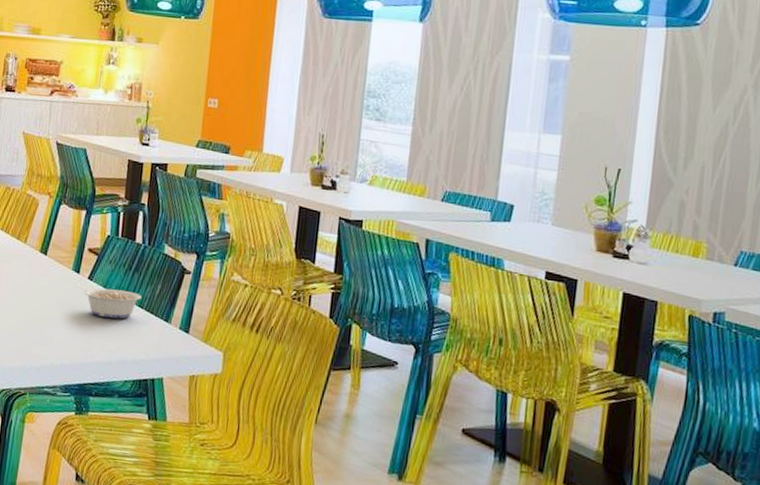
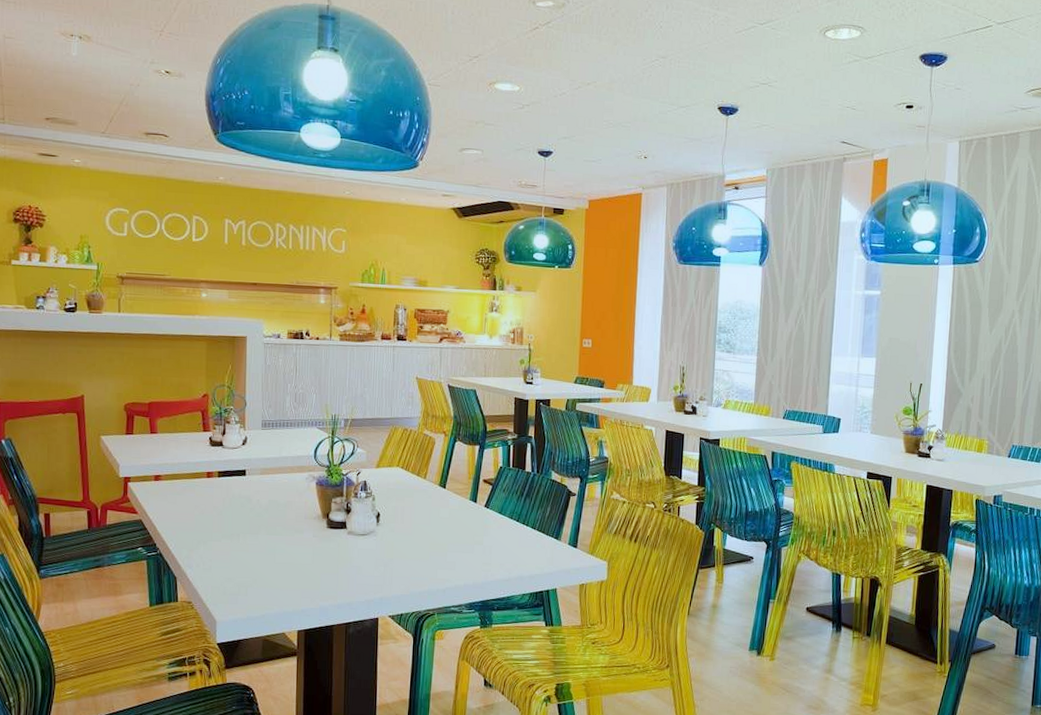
legume: present [75,284,141,319] -> none [473,512,533,540]

